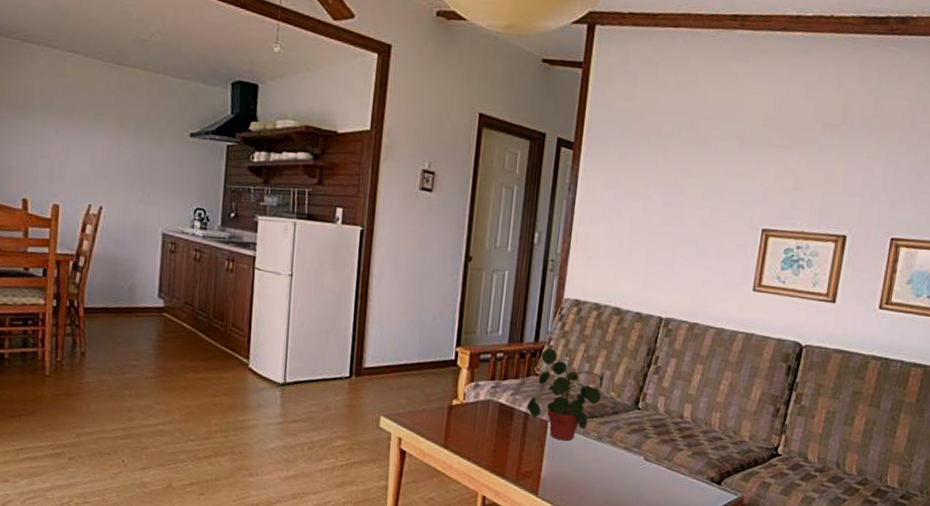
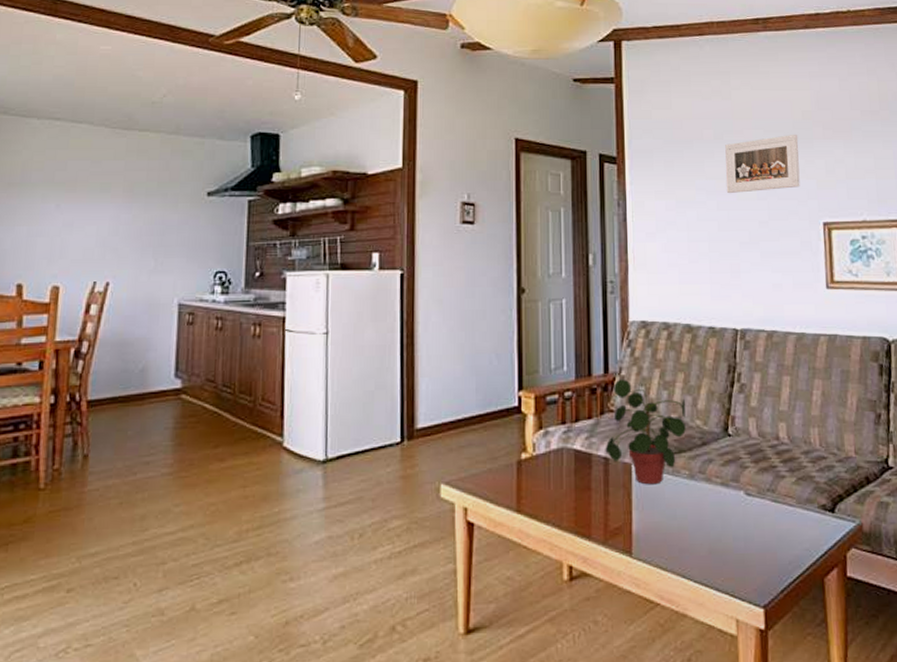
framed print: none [674,139,755,192] -> present [725,135,800,194]

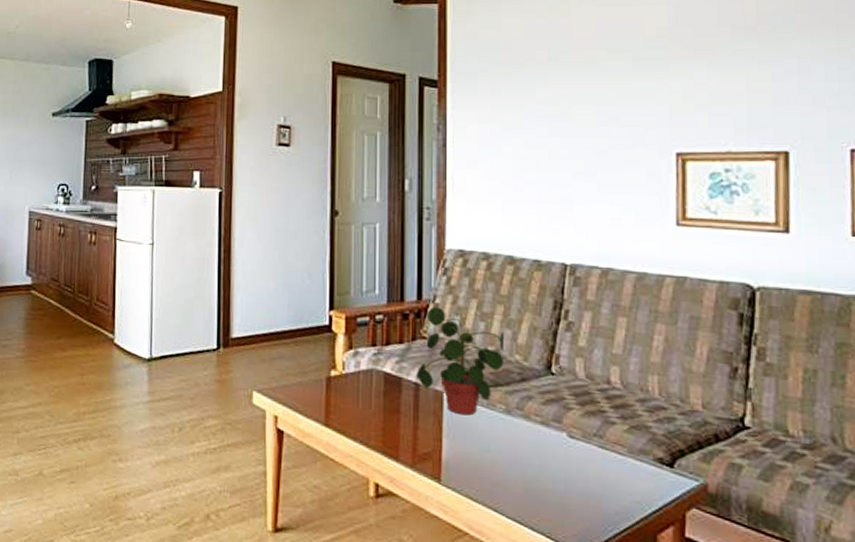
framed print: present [725,135,800,194] -> none [560,55,650,120]

